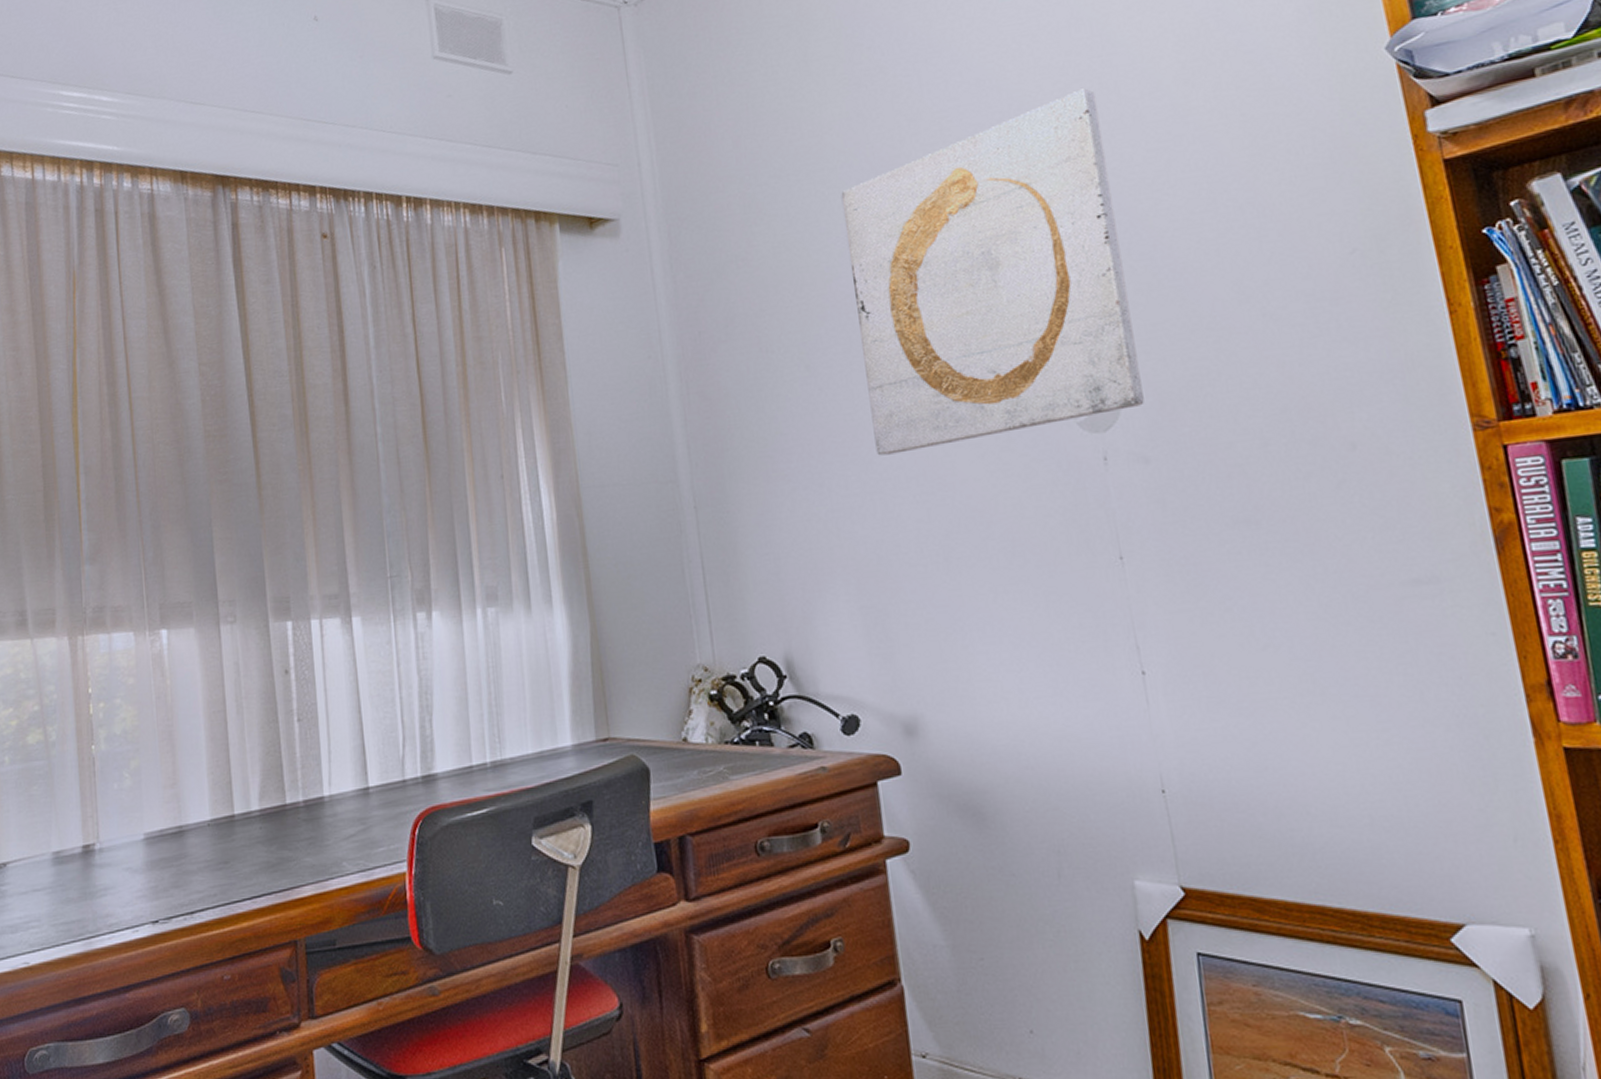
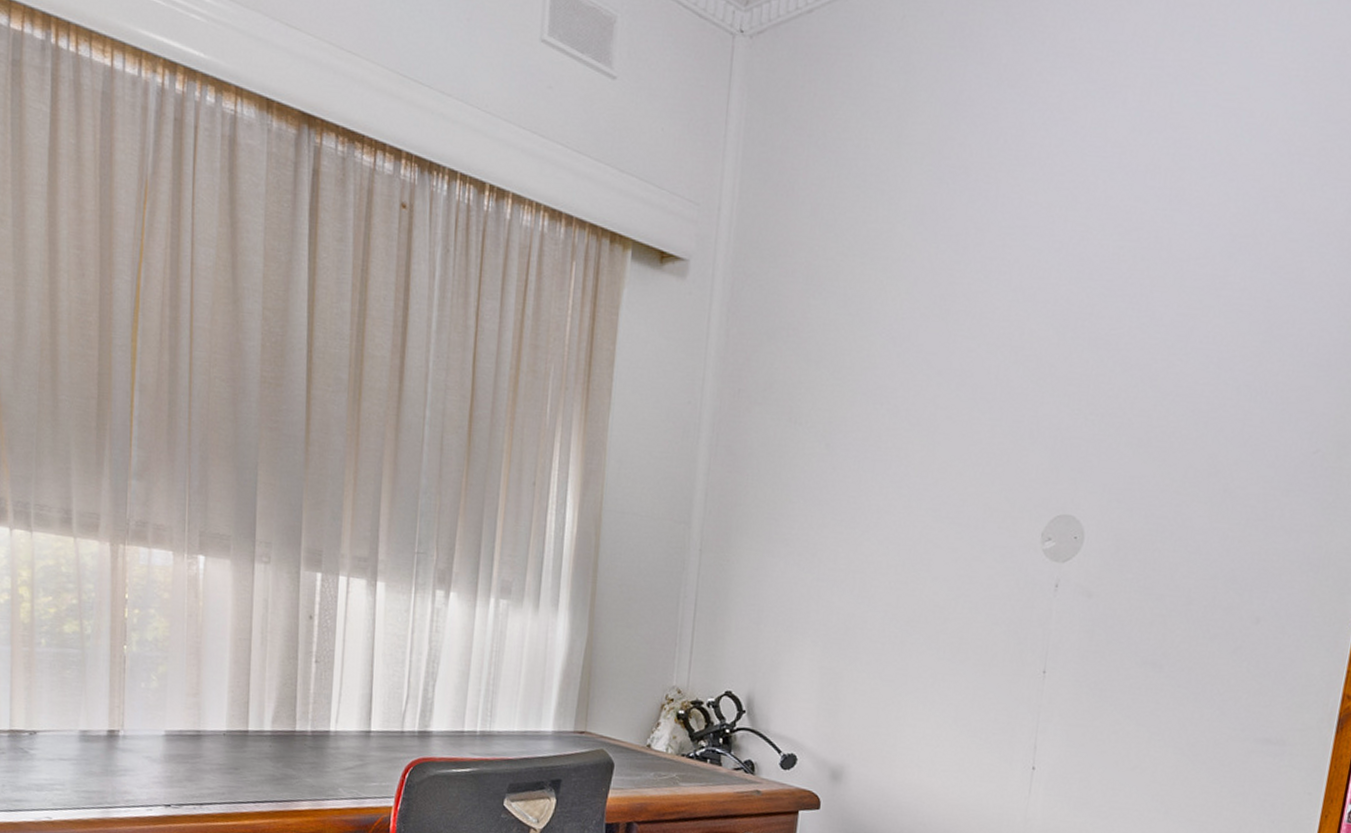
wall art: present [841,88,1144,456] -> none [868,238,1149,547]

